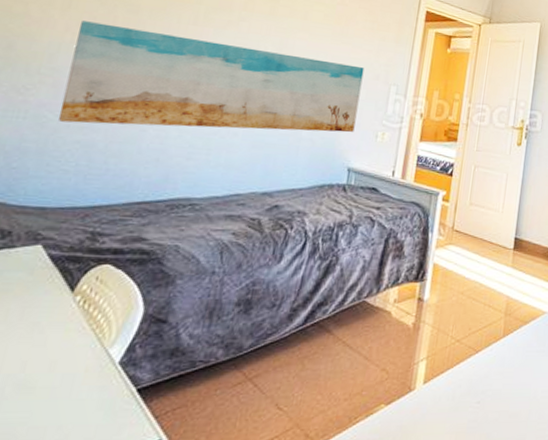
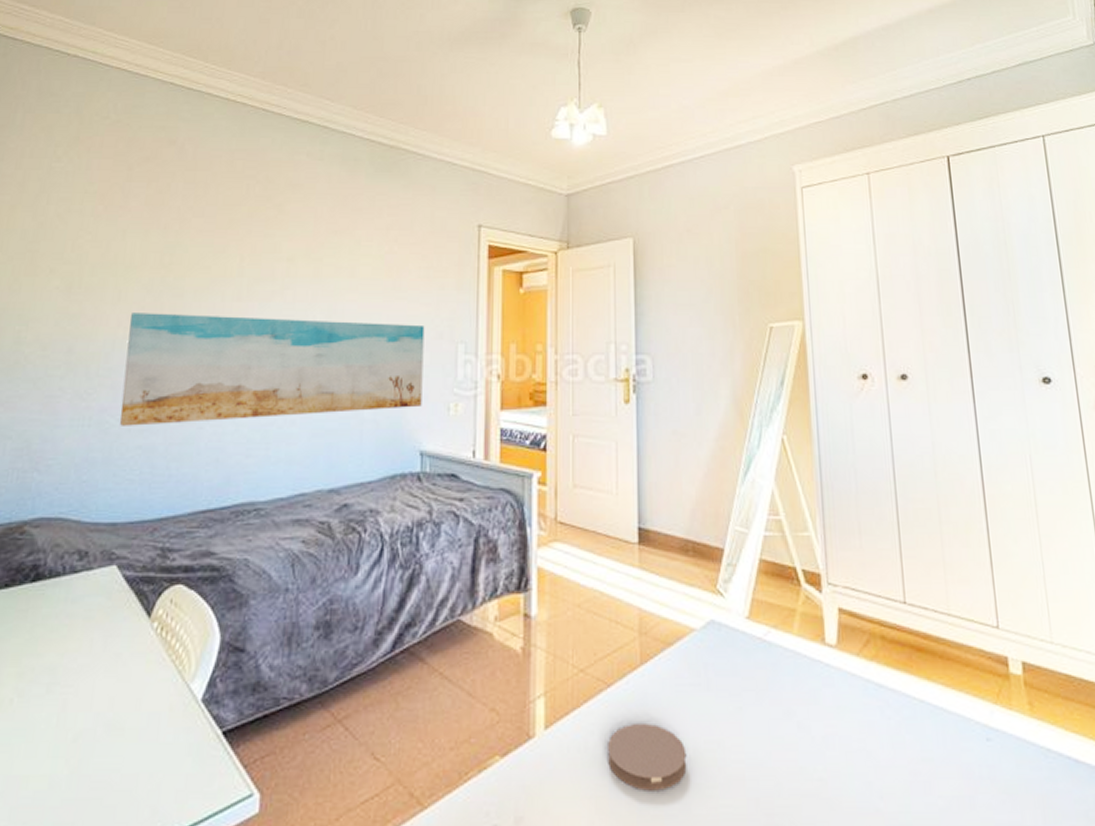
coaster: none [469,378,528,427] -> present [608,722,687,791]

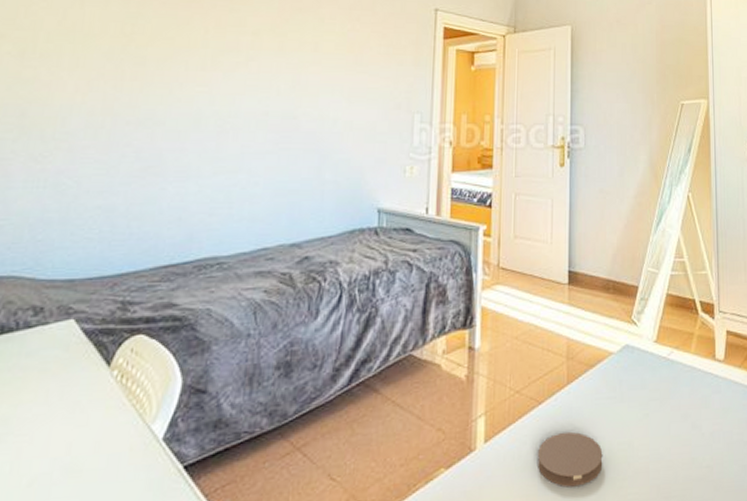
wall art: present [120,313,425,426] -> none [78,79,384,187]

